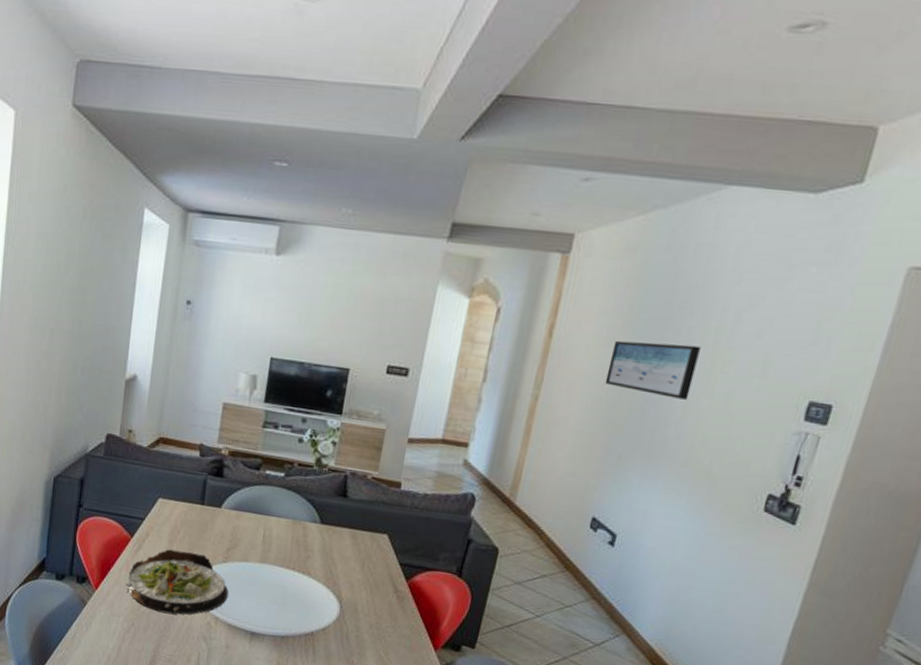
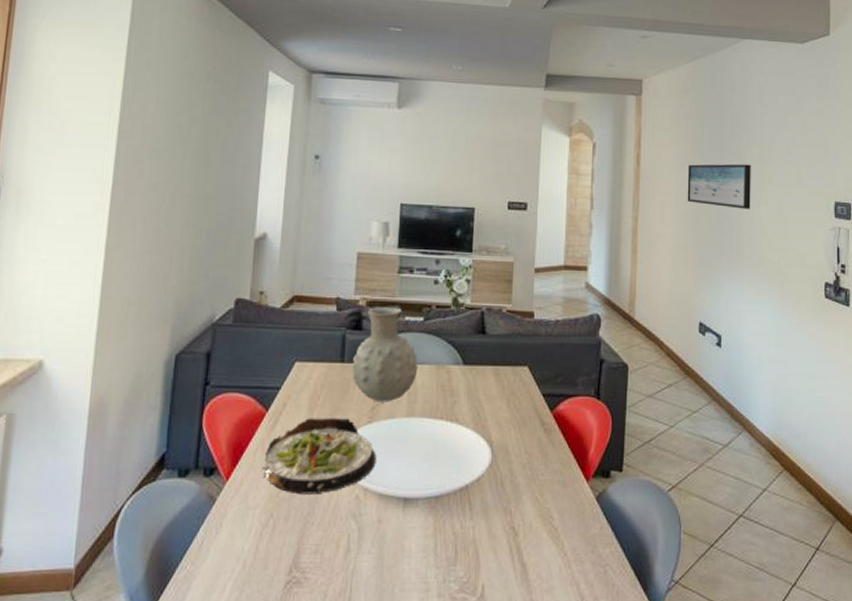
vase: none [210,457,275,547] -> present [351,307,418,403]

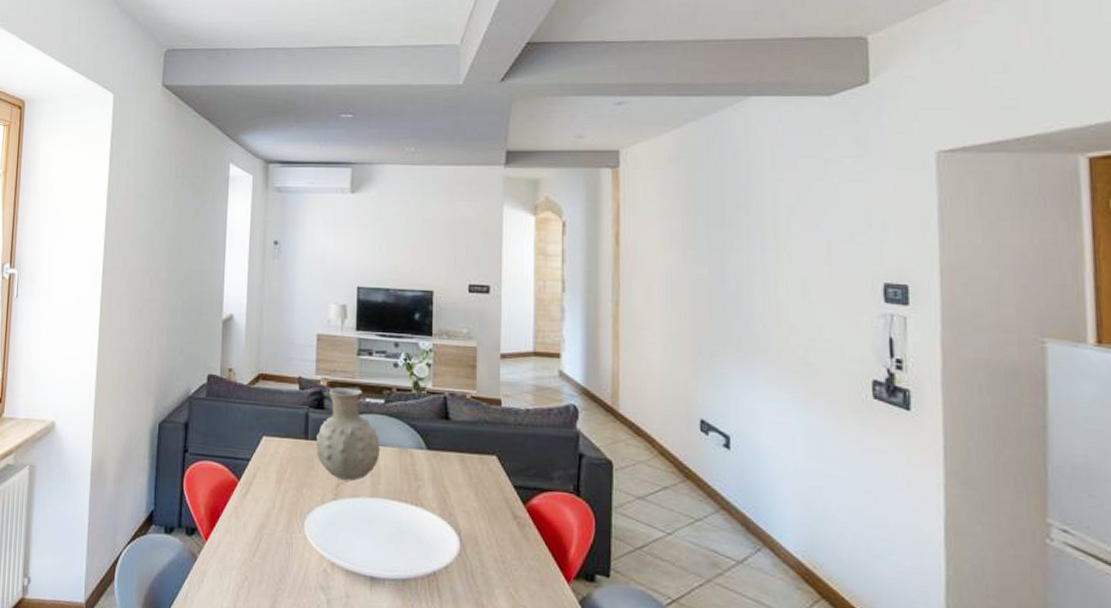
salad plate: present [262,418,376,495] -> none [236,490,342,564]
wall art: present [687,163,751,209] -> none [679,240,764,292]

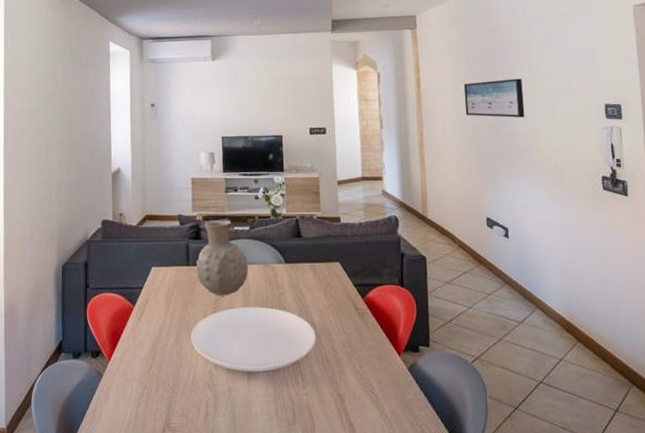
wall art: none [679,240,764,292] -> present [463,78,525,118]

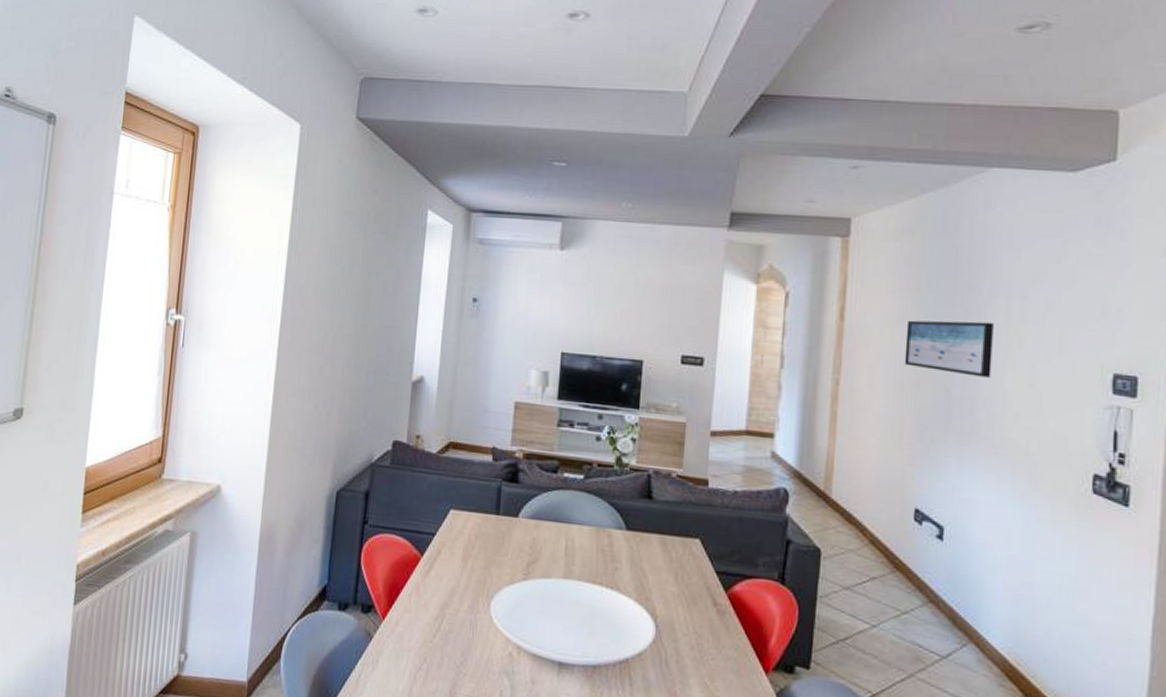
vase: present [196,220,249,296] -> none [506,460,577,561]

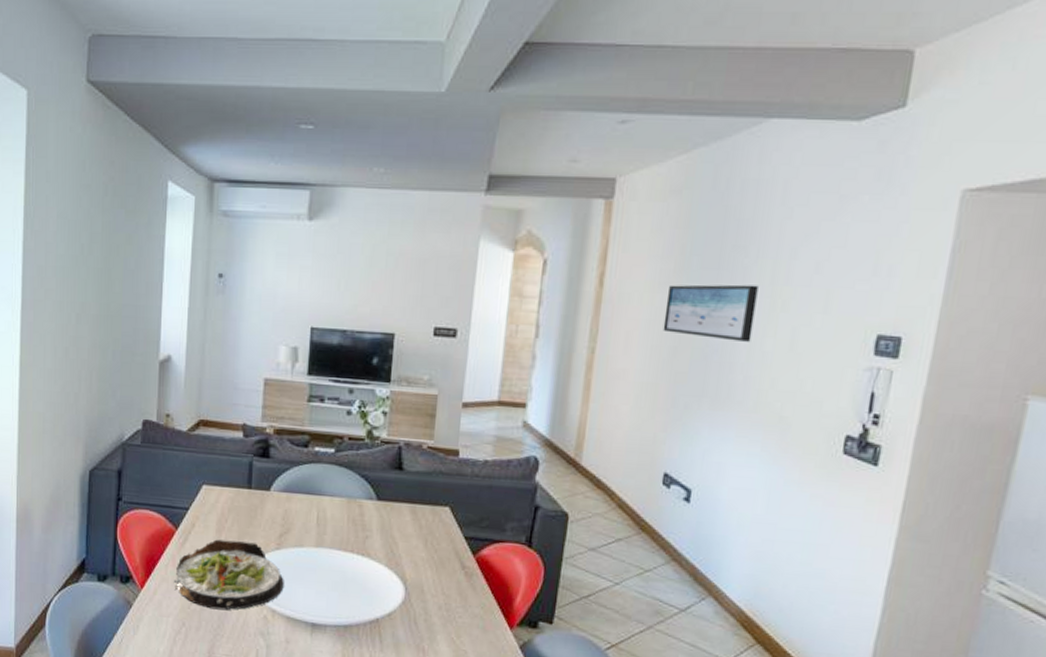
salad plate: none [416,567,531,646] -> present [173,539,284,611]

